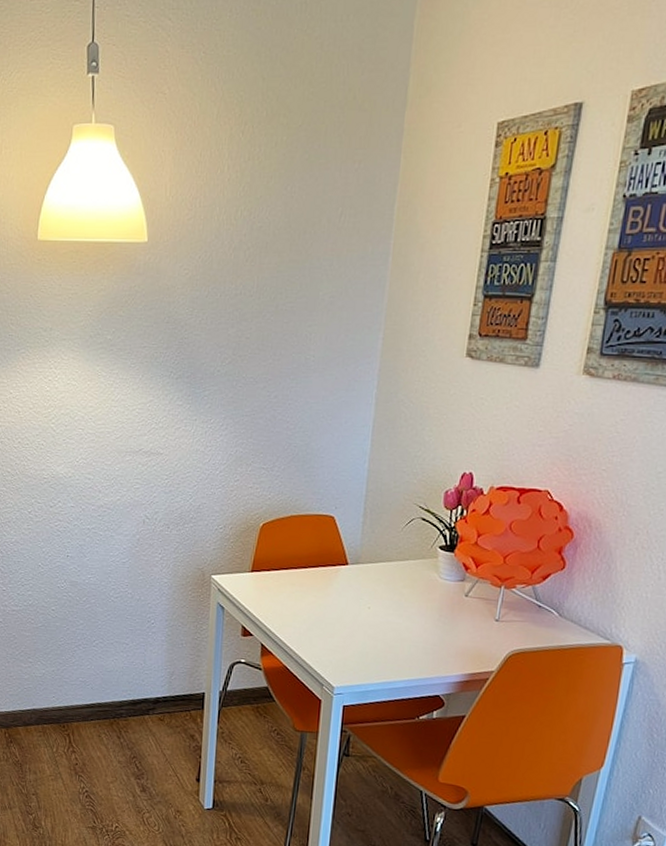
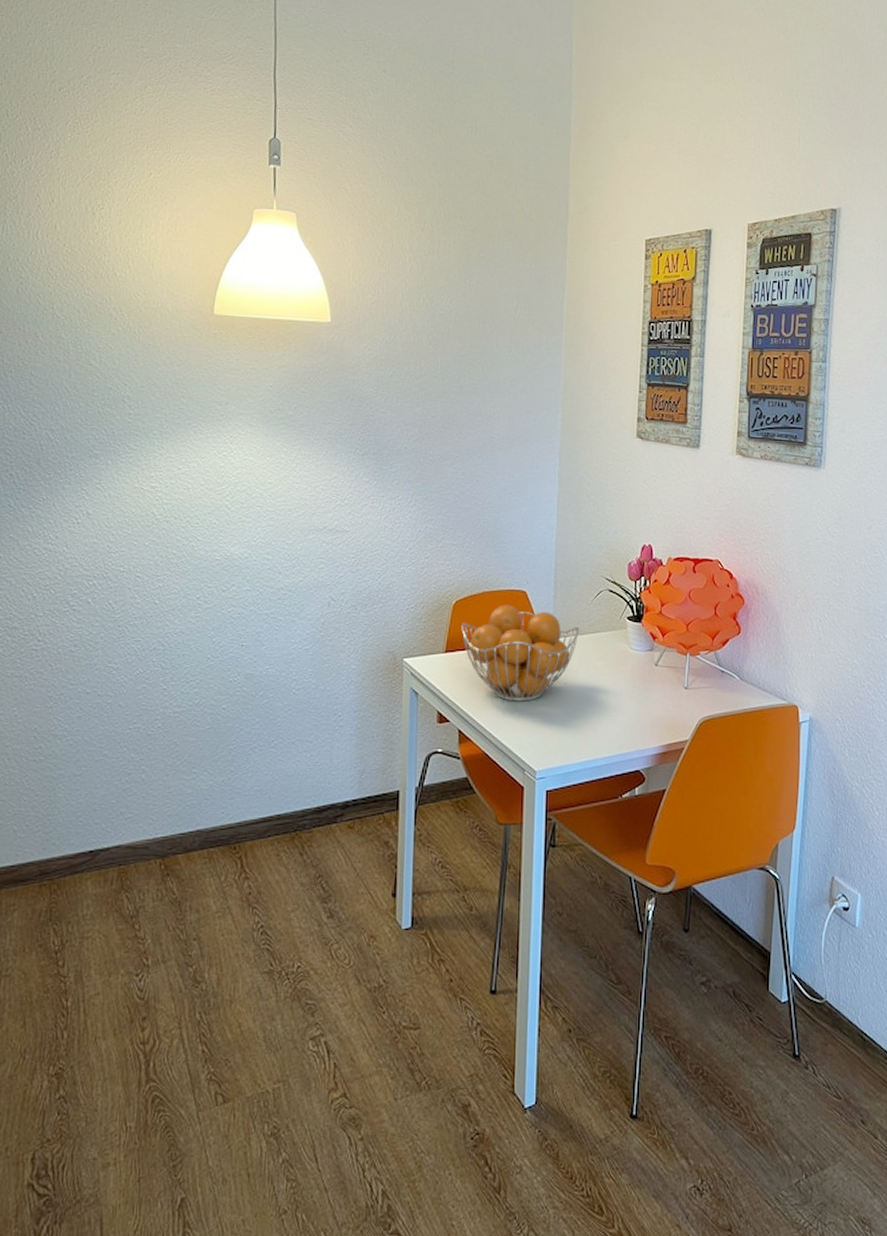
fruit basket: none [267,529,388,623] -> present [461,605,580,702]

